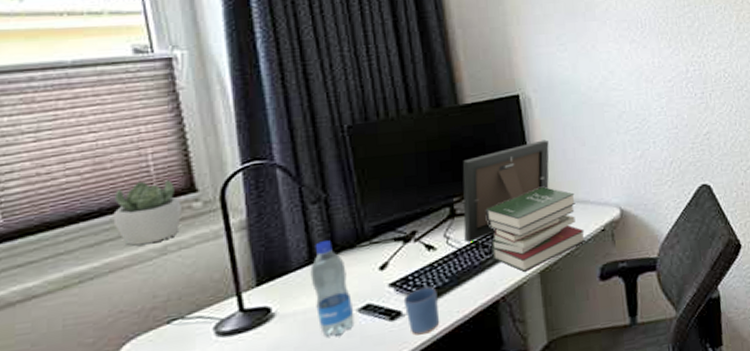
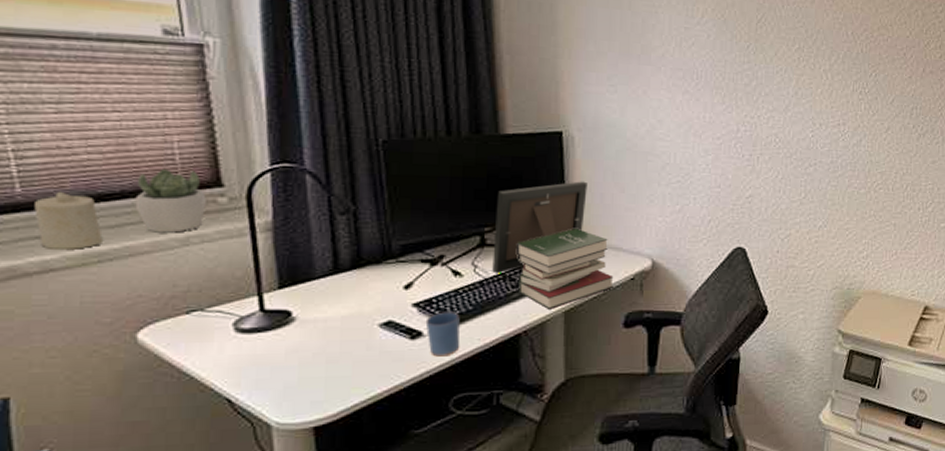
candle: none [16,216,83,277] -> present [34,191,103,249]
bottle: present [310,240,355,337] -> none [334,253,375,347]

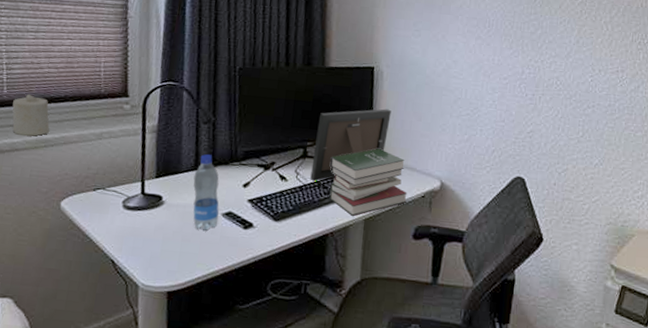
succulent plant: present [135,168,206,233] -> none [71,81,117,129]
bottle: none [334,253,375,347] -> present [193,154,219,231]
mug: present [425,312,460,357] -> none [256,208,282,246]

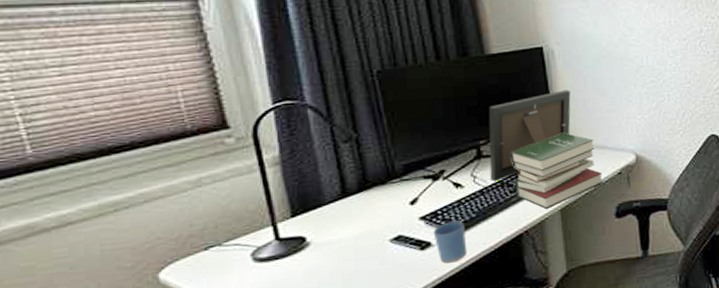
candle: present [12,93,50,136] -> none [47,148,117,204]
bottle: present [193,154,219,231] -> none [343,177,387,264]
mug: none [256,208,282,246] -> present [433,220,468,263]

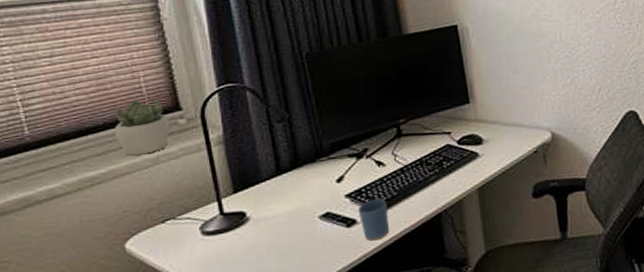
succulent plant: none [145,116,215,178] -> present [115,99,170,156]
picture frame: present [488,89,571,182] -> none [407,67,486,161]
books: present [510,132,603,209] -> none [428,110,519,188]

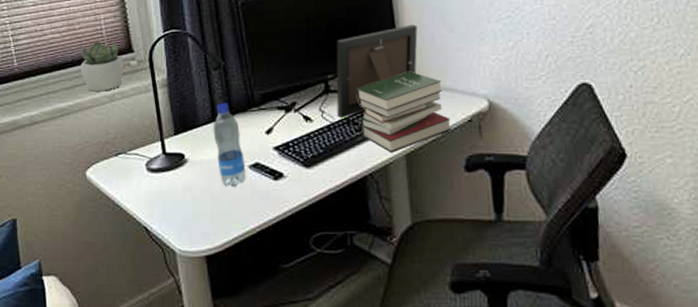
bottle: none [278,155,316,240] -> present [213,103,246,186]
mug: present [358,198,390,241] -> none [285,155,315,197]
picture frame: none [407,67,486,161] -> present [336,24,418,119]
books: none [428,110,519,188] -> present [356,71,451,152]

